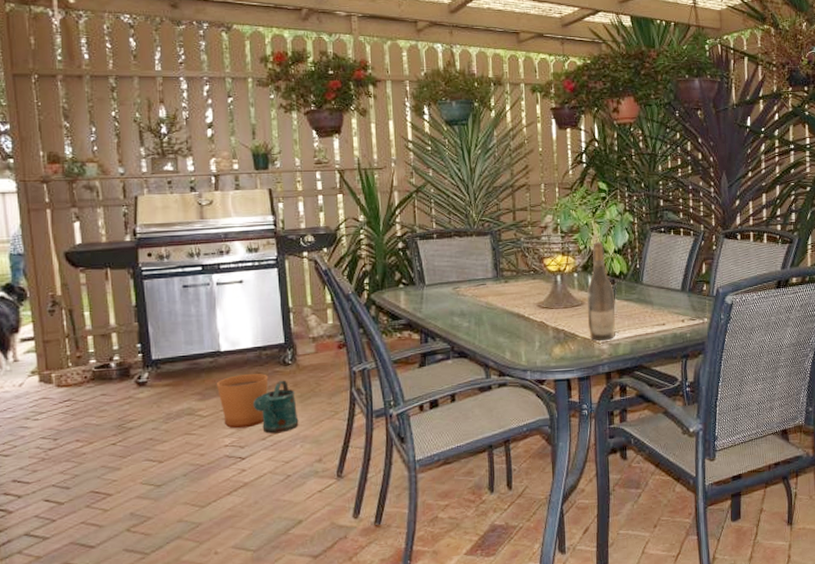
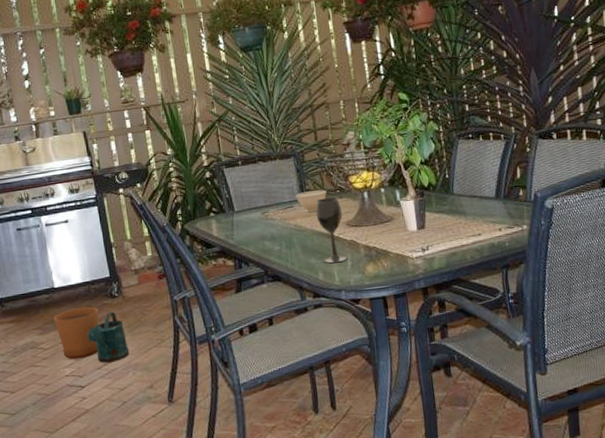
bowl: none [489,270,521,292] -> present [296,190,327,213]
wine glass: none [508,277,536,344] -> present [315,197,348,264]
wine bottle: present [587,241,616,341] -> none [396,154,429,256]

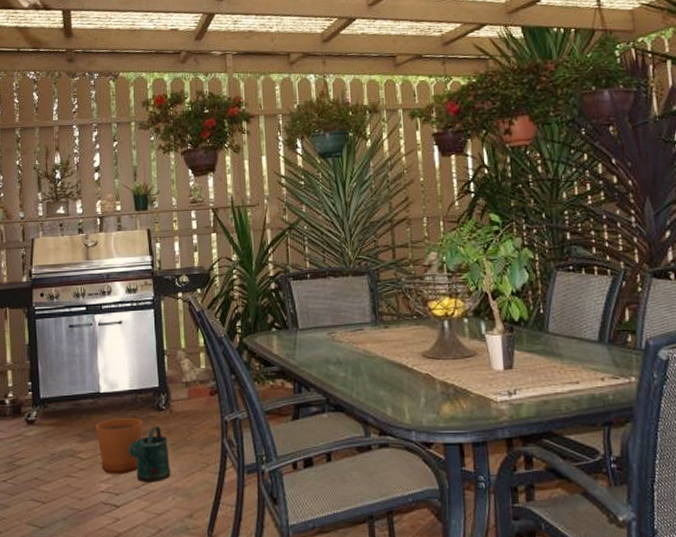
bowl: present [296,190,327,213] -> none [367,314,402,338]
wine glass: present [315,197,348,264] -> none [388,323,421,398]

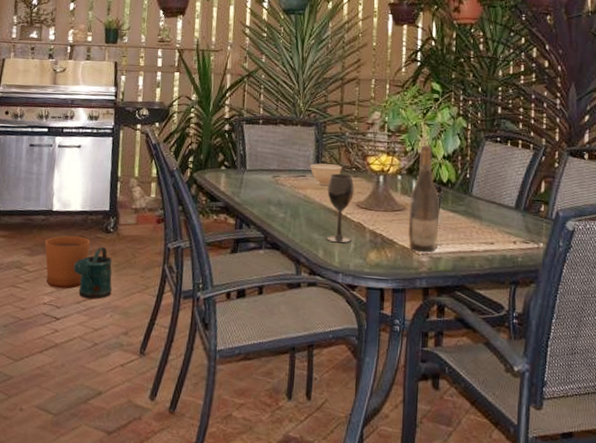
bowl: none [367,314,402,338] -> present [310,163,342,186]
wine glass: none [388,323,421,398] -> present [327,173,354,244]
wine bottle: none [480,282,517,399] -> present [408,144,439,252]

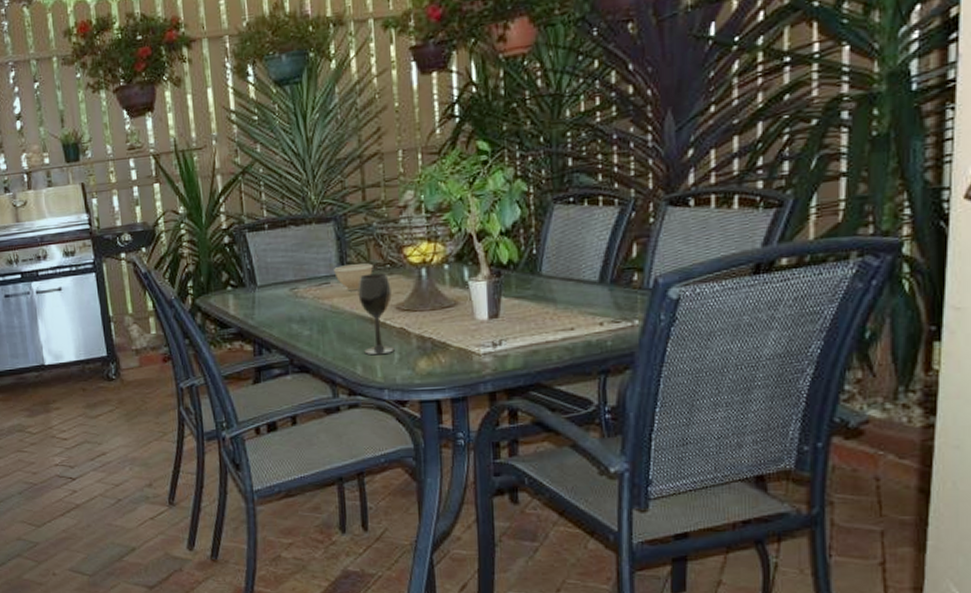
planter: present [45,235,91,289] -> none [44,389,94,448]
watering can: present [73,246,113,300] -> none [79,396,127,454]
wine bottle: present [408,144,439,252] -> none [462,221,503,351]

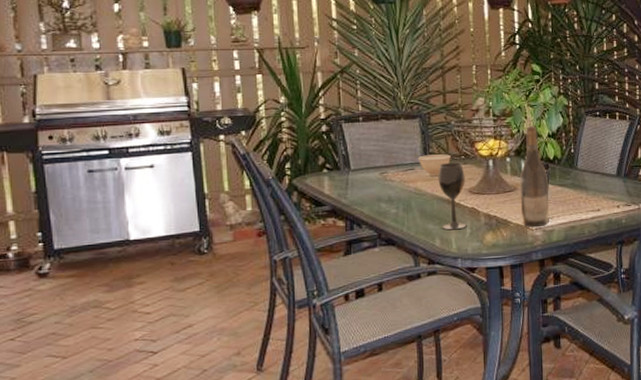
wine bottle: none [462,221,503,351] -> present [520,125,550,227]

